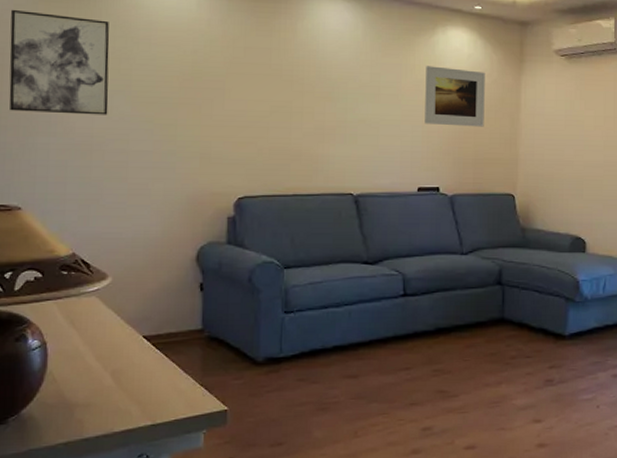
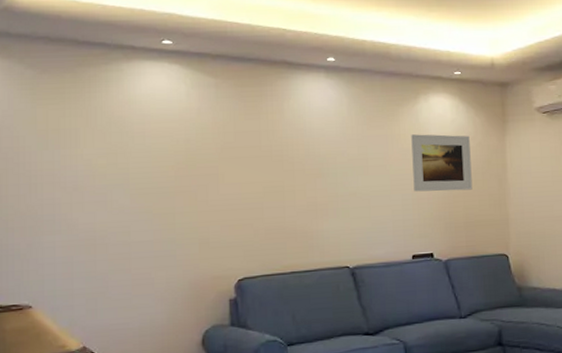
wall art: present [9,9,110,115] -> none [11,115,109,213]

